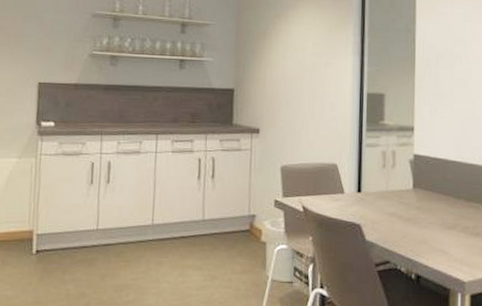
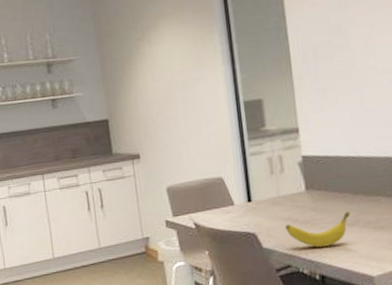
banana: none [389,214,451,246] -> present [284,211,351,247]

